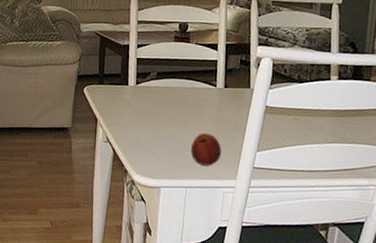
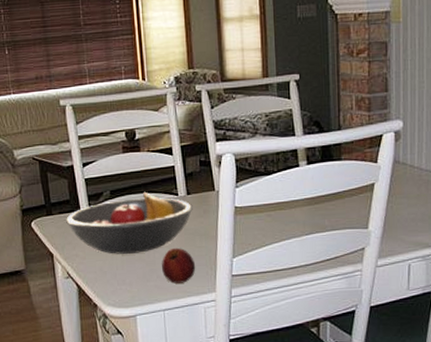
fruit bowl: none [114,78,228,132] -> present [66,191,193,254]

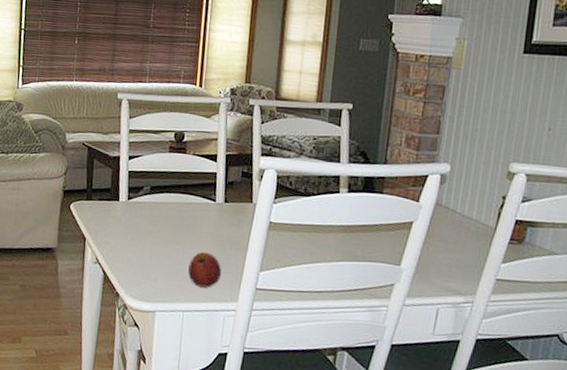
fruit bowl: present [66,191,193,254] -> none [104,192,228,251]

